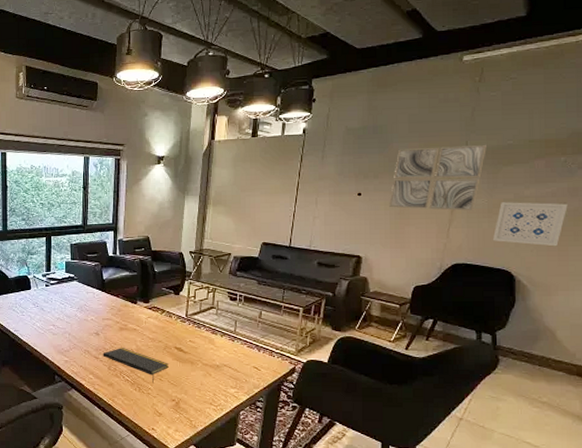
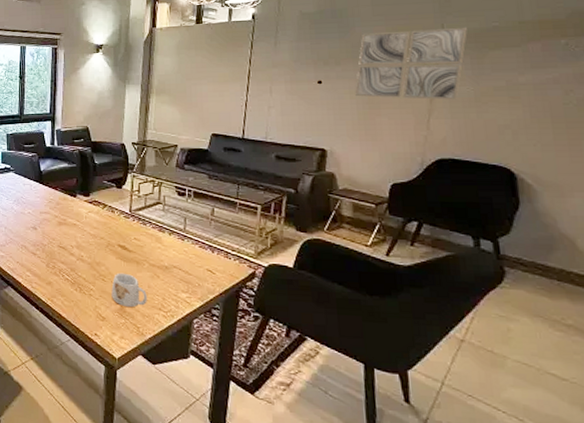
notepad: present [103,348,169,382] -> none [40,244,112,283]
mug: none [168,372,200,404] -> present [111,273,147,308]
wall art: present [492,202,568,247] -> none [483,90,576,141]

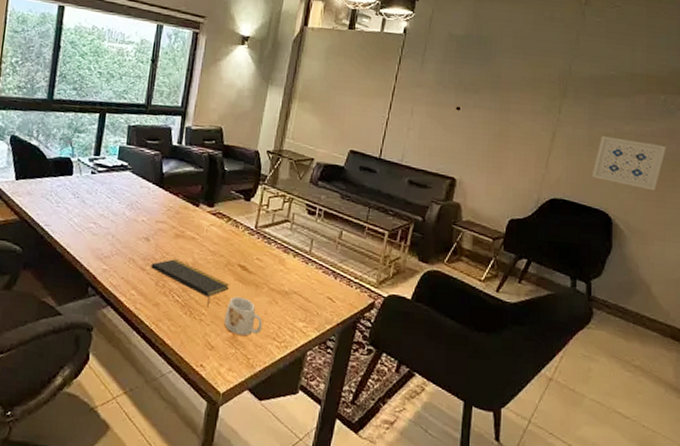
notepad: none [40,244,112,283] -> present [150,259,229,306]
wall art: present [355,27,467,100] -> none [488,64,589,142]
wall art: none [483,90,576,141] -> present [591,136,666,191]

